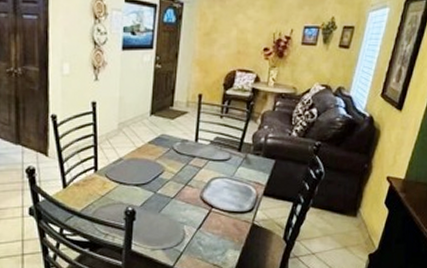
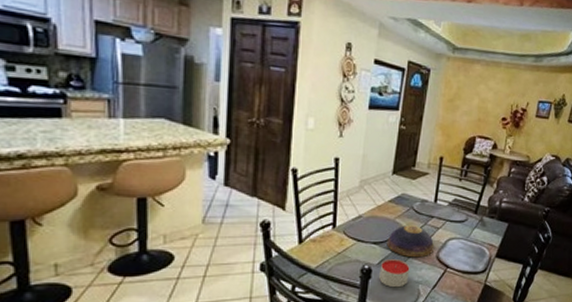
candle: none [143,199,174,229] -> present [379,258,410,288]
decorative bowl: none [149,166,197,199] -> present [387,225,434,258]

